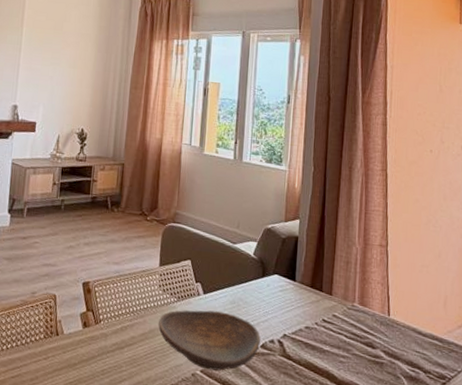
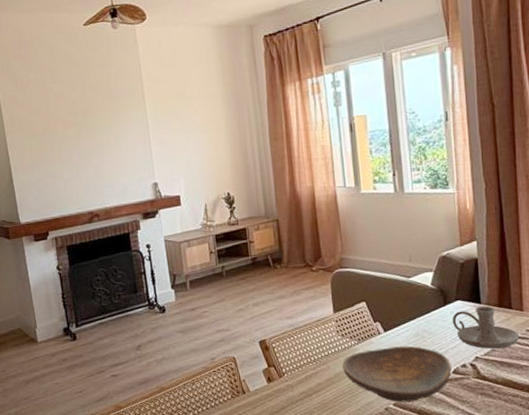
candle holder: none [267,283,326,330] -> present [452,306,520,349]

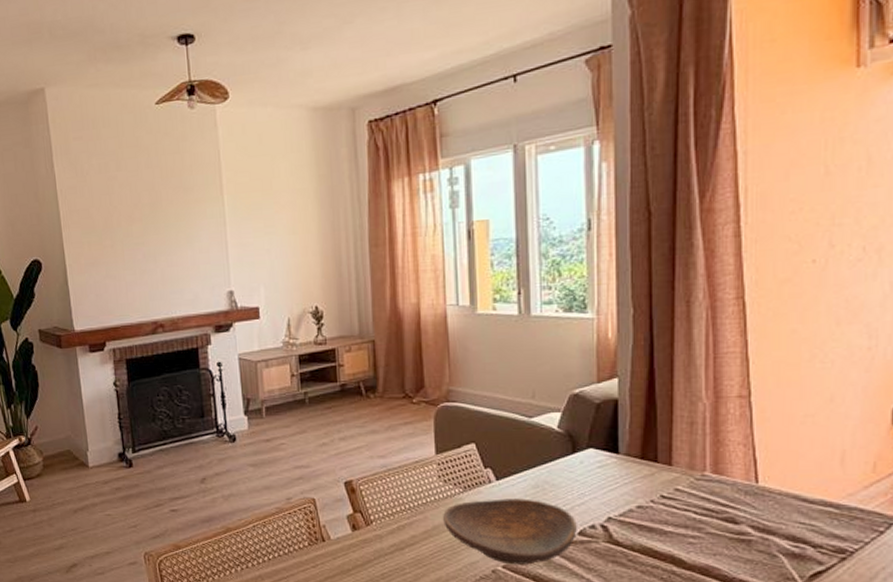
candle holder: present [452,306,520,349] -> none [581,456,666,509]

